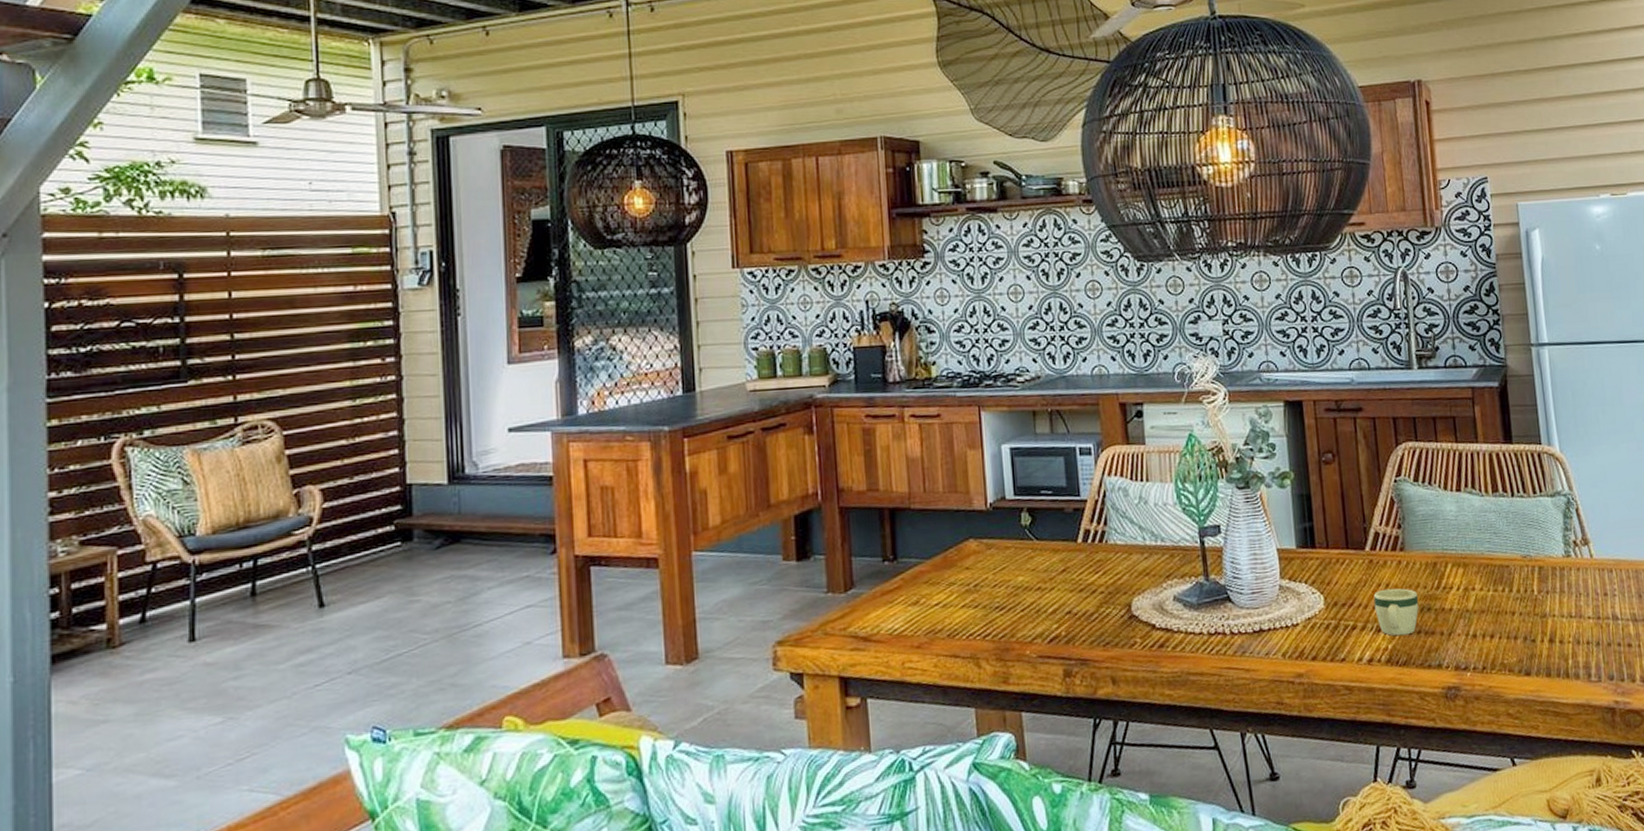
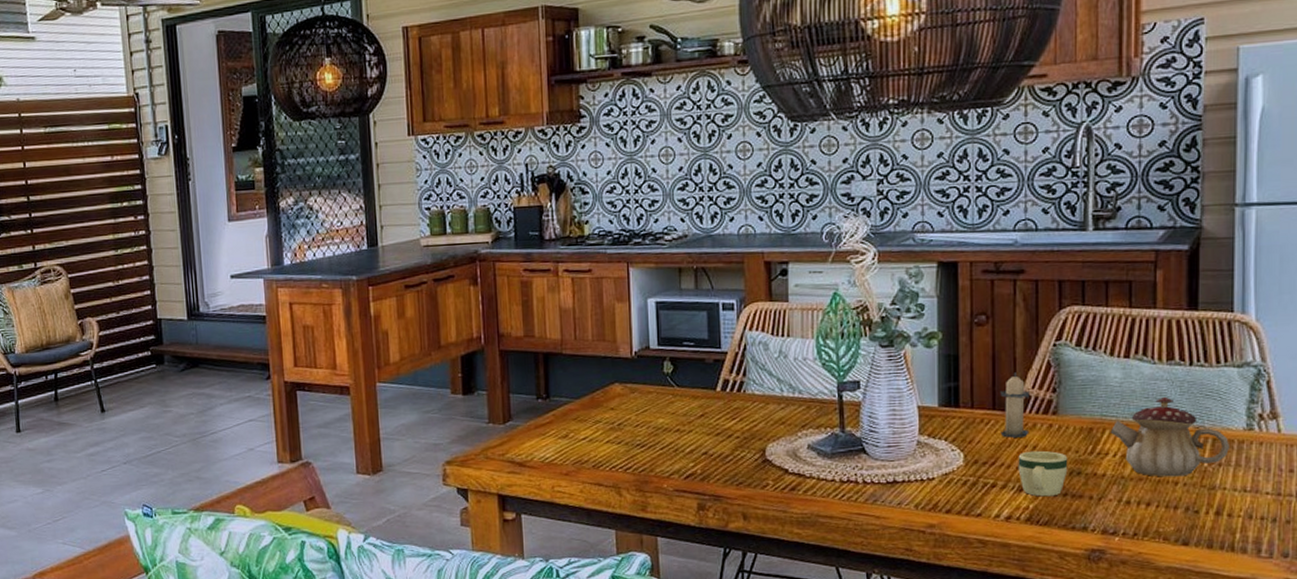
candle: none [1351,510,1382,577] -> present [1000,372,1031,438]
teapot: none [1452,527,1553,608] -> present [1110,396,1229,477]

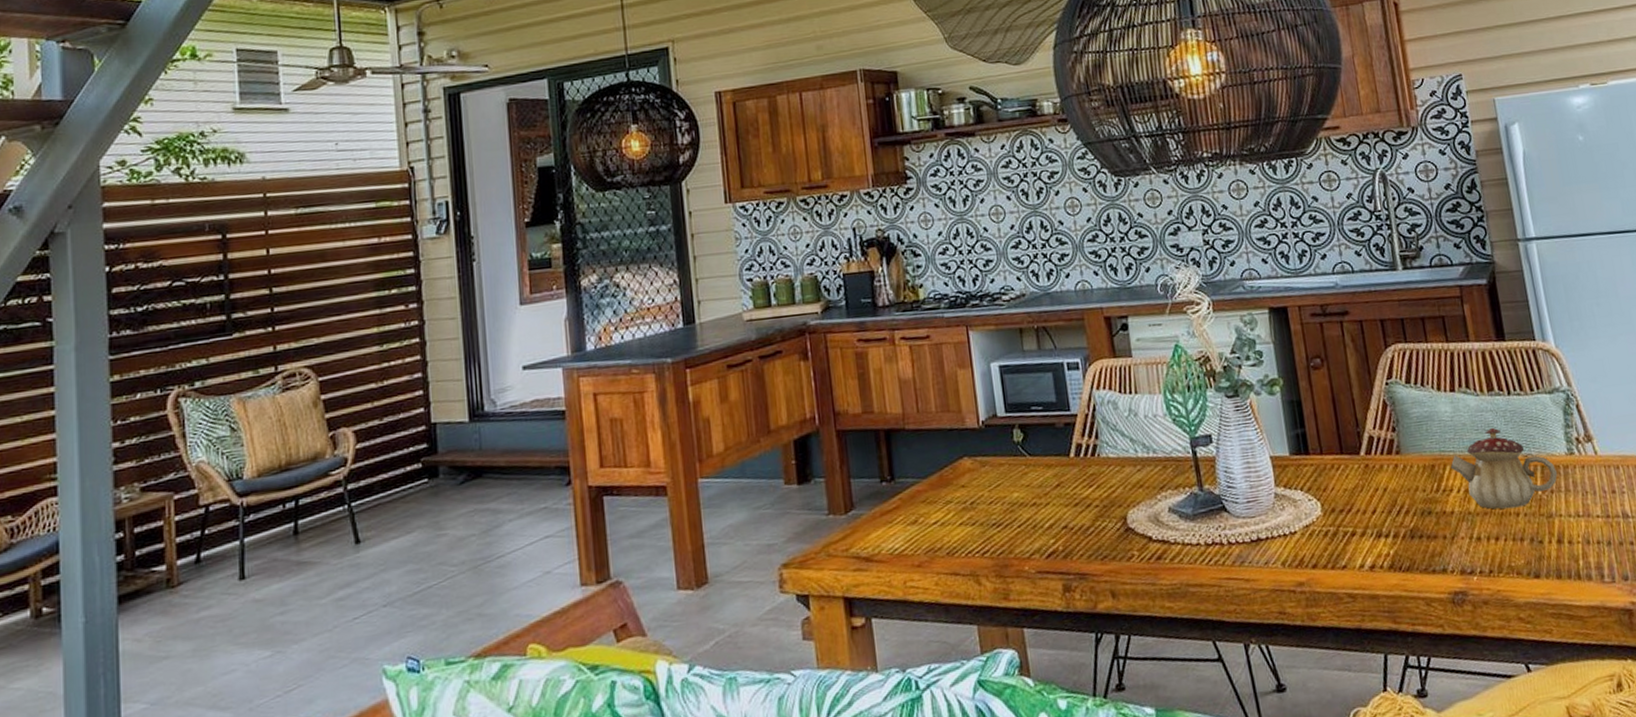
candle: present [1000,372,1031,438] -> none [1345,414,1378,482]
mug: present [1018,450,1068,497] -> none [1371,492,1419,541]

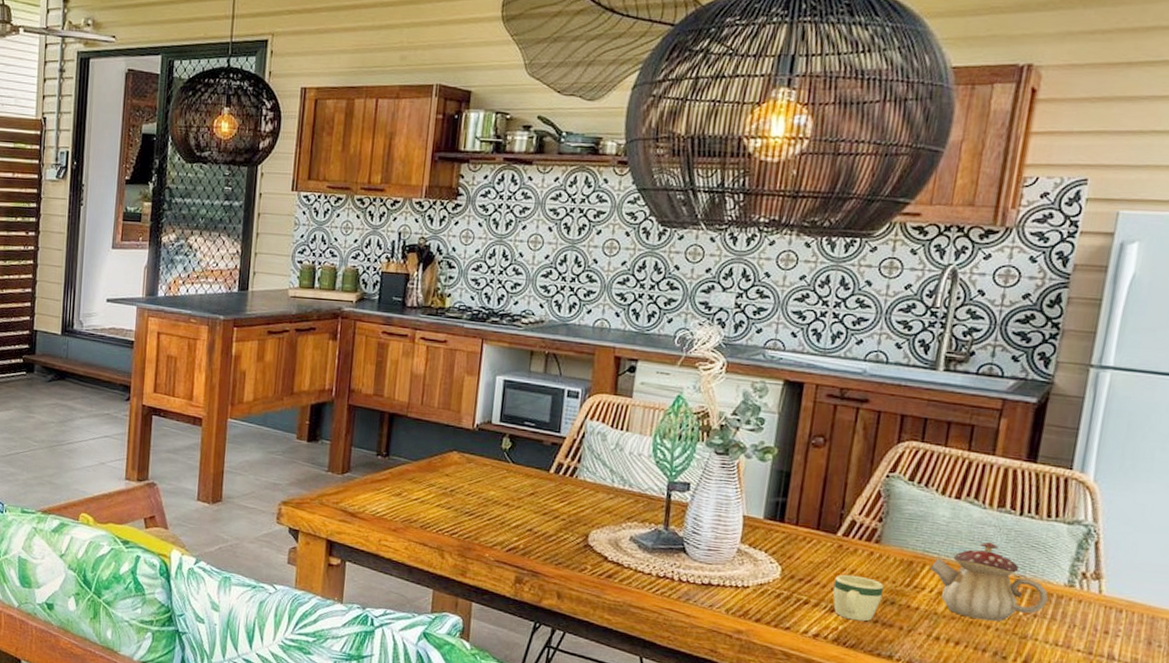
mug: none [1371,492,1419,541] -> present [832,574,884,622]

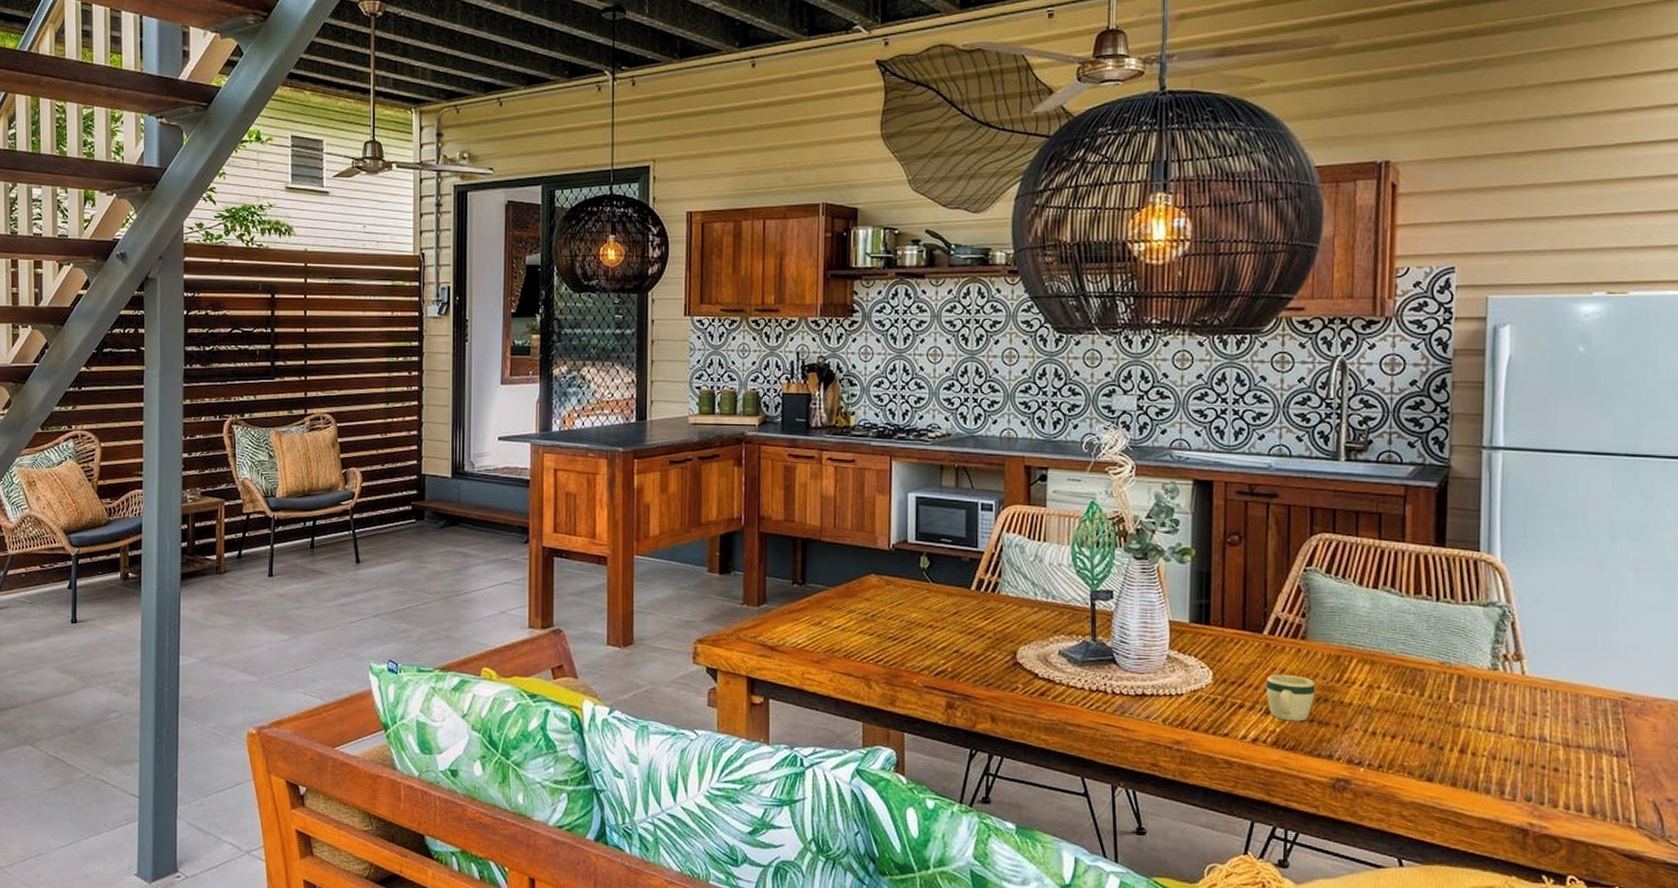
teapot: present [929,541,1048,622] -> none [1357,630,1474,712]

